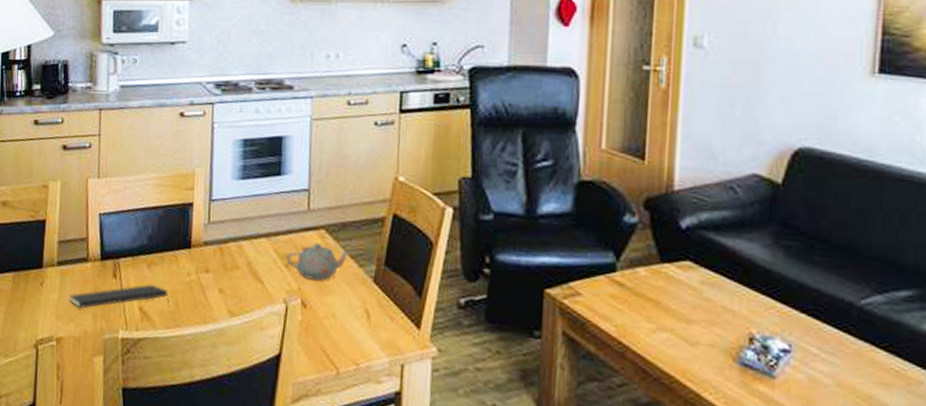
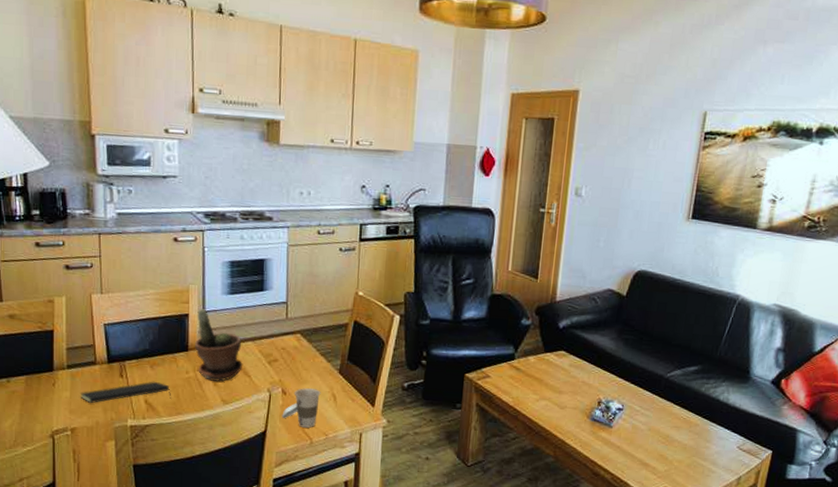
potted plant: none [199,195,255,288] -> present [195,308,244,382]
teapot: present [286,243,351,281] -> none [269,344,321,373]
cup: none [300,300,351,354] -> present [282,388,321,428]

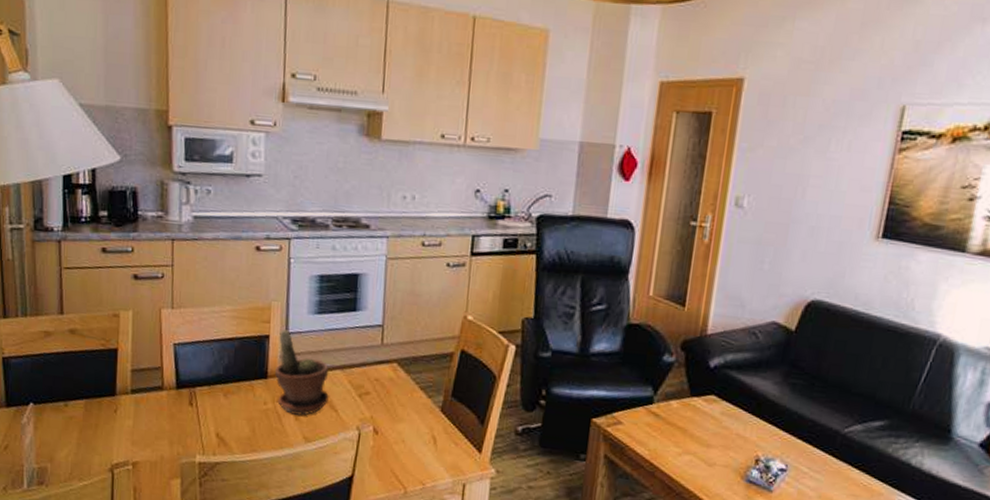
notepad: present [80,381,171,404] -> none [143,411,246,435]
cup: present [282,388,321,428] -> none [372,427,419,475]

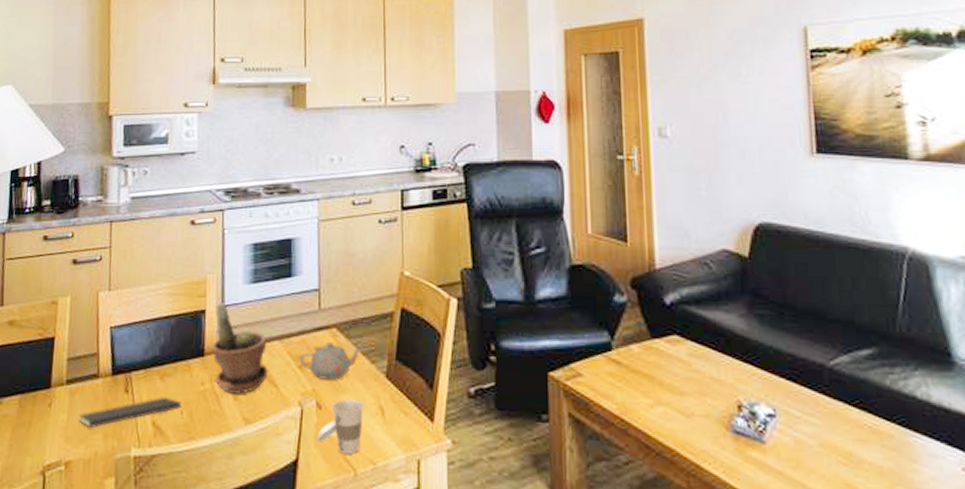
notepad: none [143,411,246,435] -> present [78,396,183,429]
teapot: none [360,375,421,410] -> present [300,342,363,380]
cup: none [372,427,419,475] -> present [317,399,365,454]

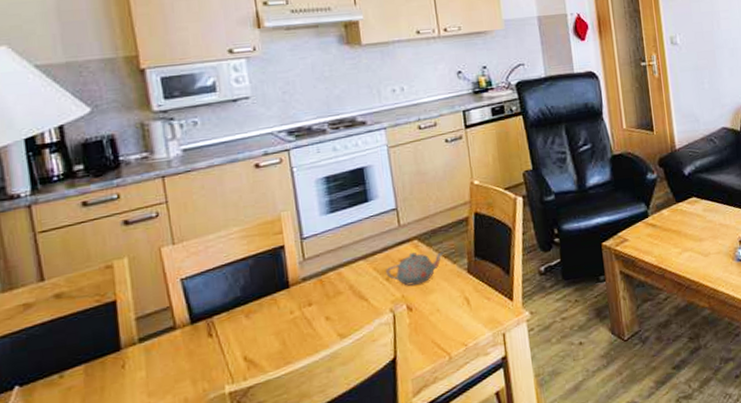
notepad: present [78,396,183,429] -> none [158,331,276,379]
potted plant: present [212,301,269,395] -> none [294,234,358,316]
cup: present [317,399,365,454] -> none [411,296,452,344]

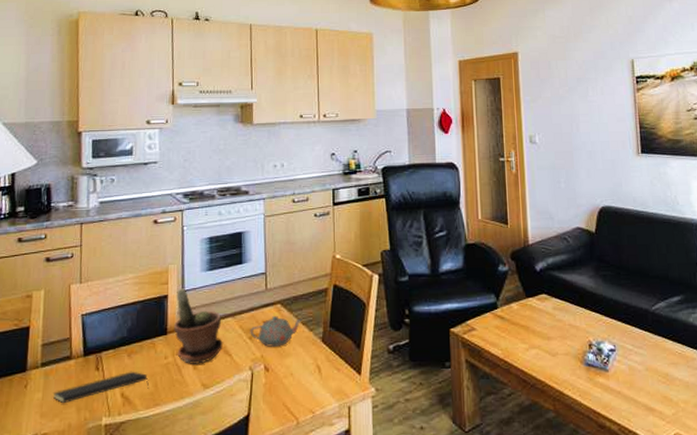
notepad: none [158,331,276,379] -> present [52,371,149,404]
potted plant: none [294,234,358,316] -> present [174,287,224,366]

